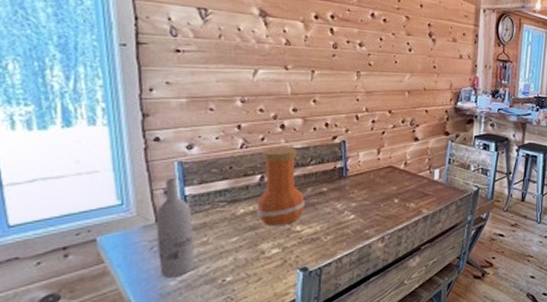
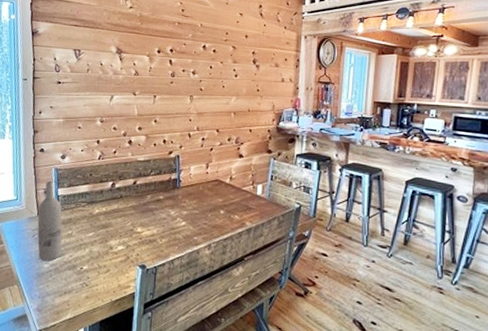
vase: present [256,146,305,225] -> none [107,158,145,226]

